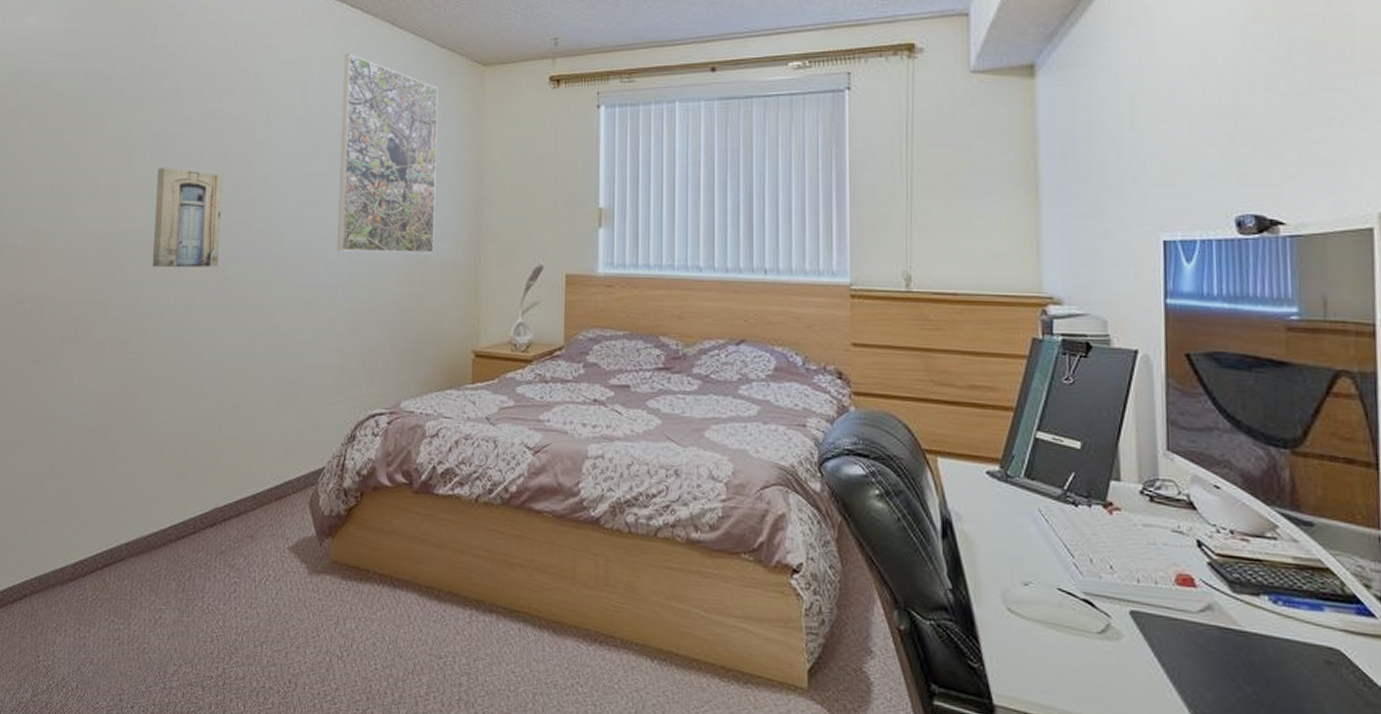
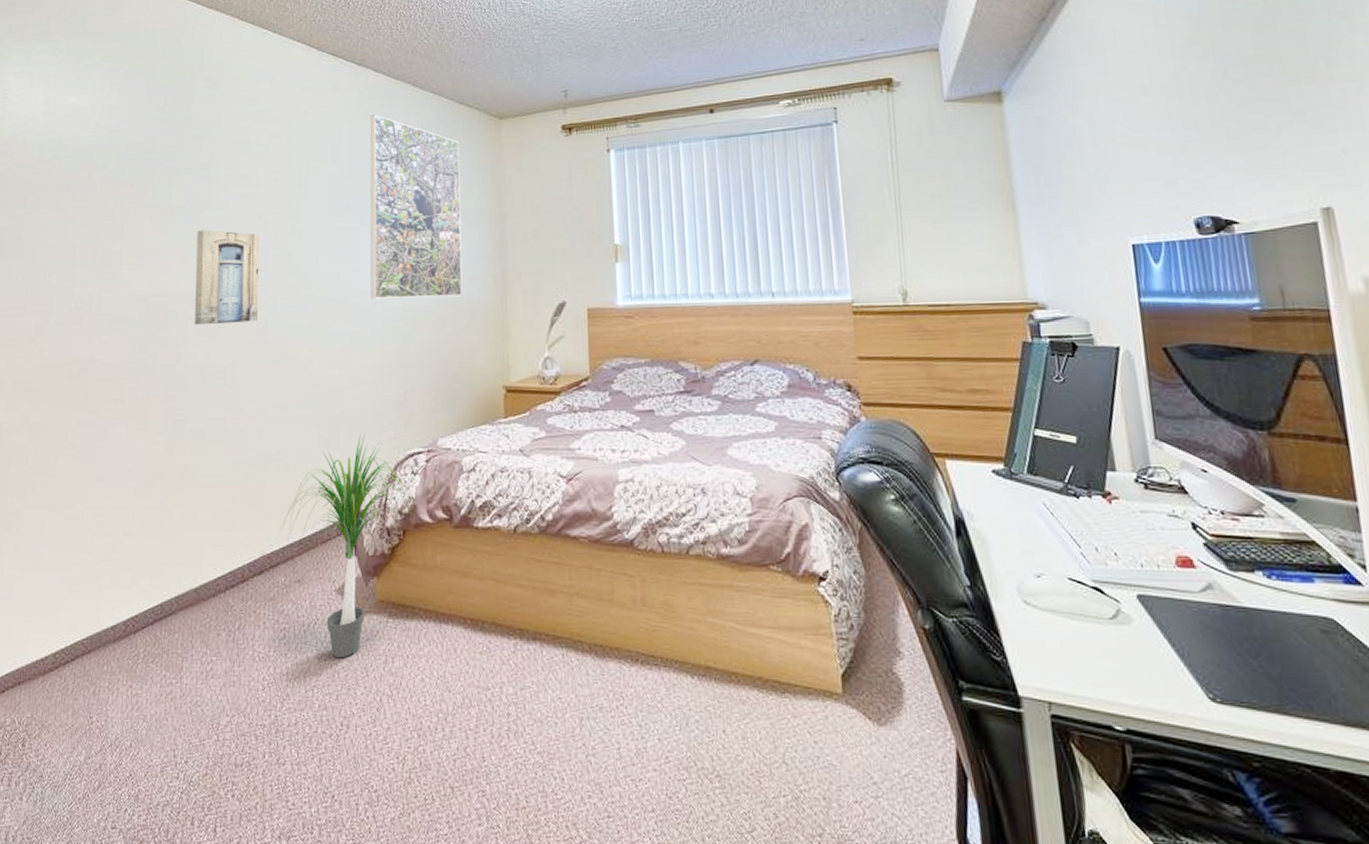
potted plant: none [234,389,374,617] -> present [280,432,415,659]

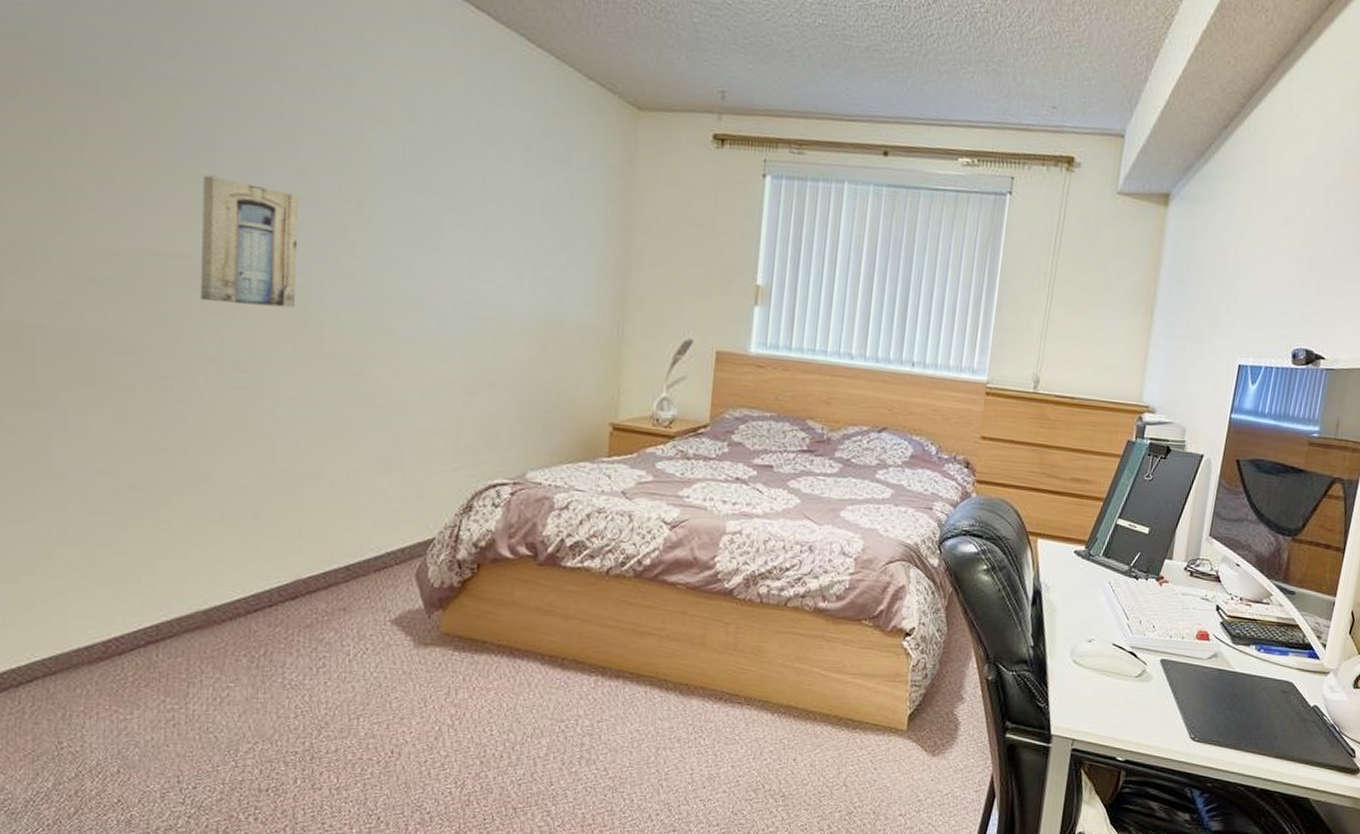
potted plant: present [280,432,415,659] -> none [321,455,494,689]
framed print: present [370,114,463,299] -> none [453,67,583,317]

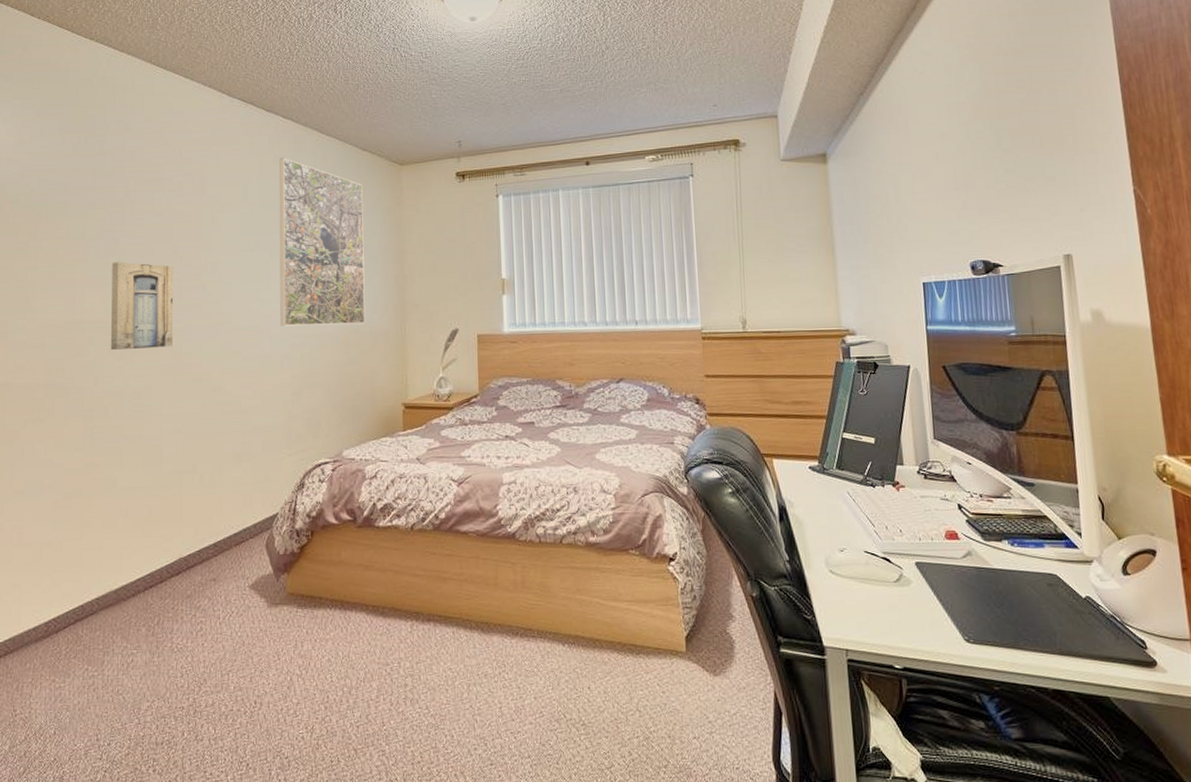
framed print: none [453,67,583,317] -> present [279,158,366,326]

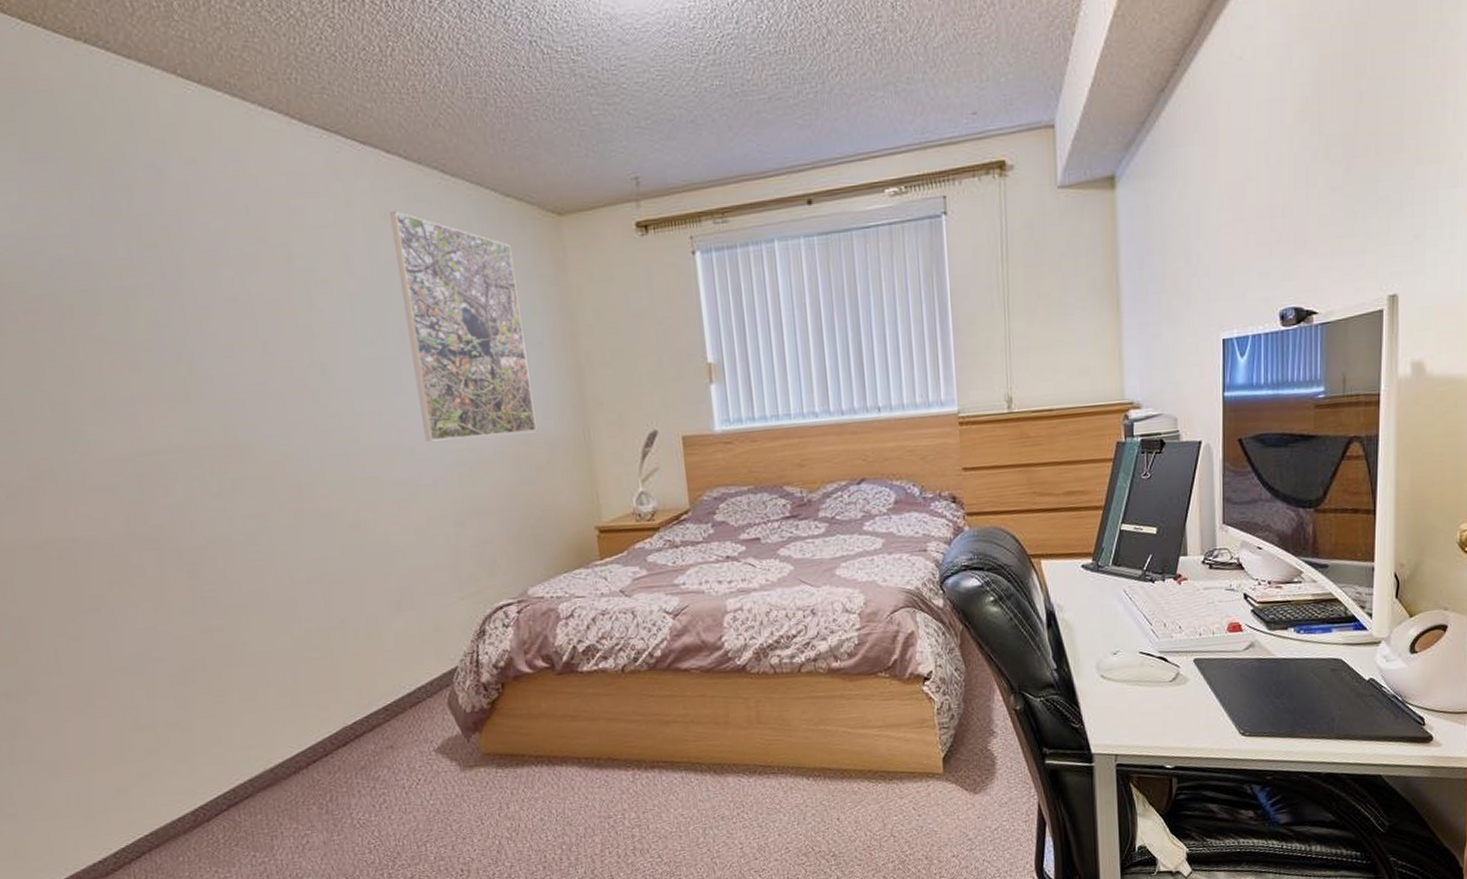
wall art: present [110,262,174,351] -> none [180,368,286,487]

